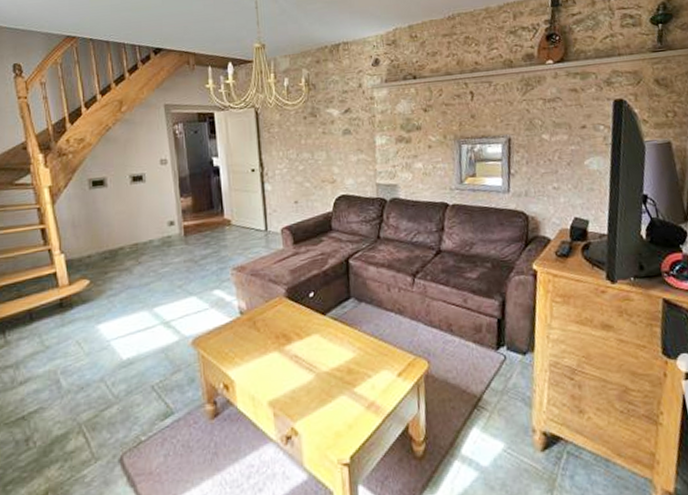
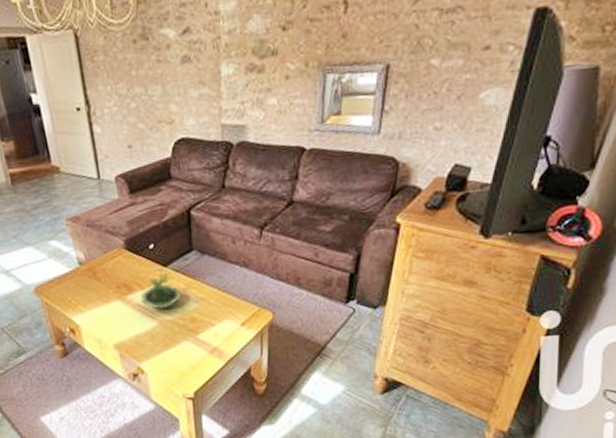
terrarium: none [299,316,339,361] -> present [141,268,182,310]

